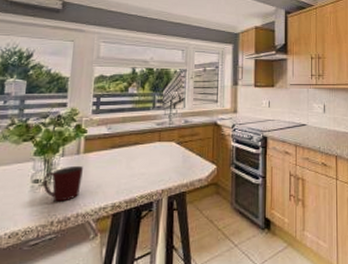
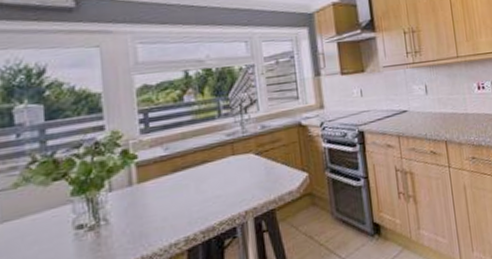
mug: present [43,165,83,202] -> none [89,199,141,248]

